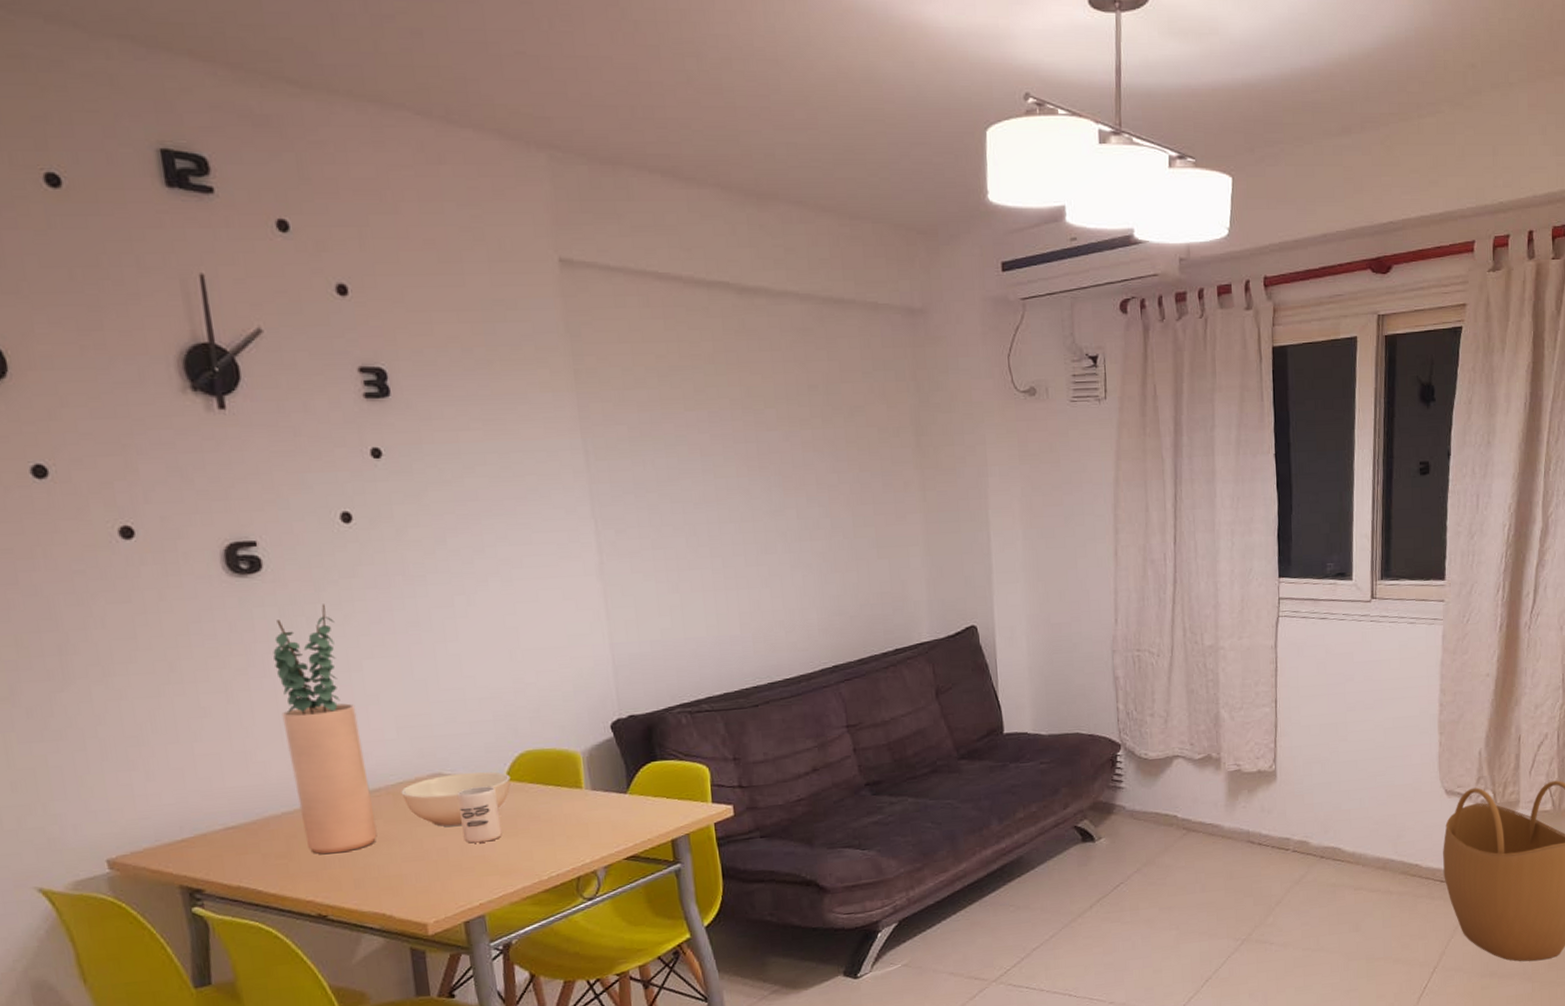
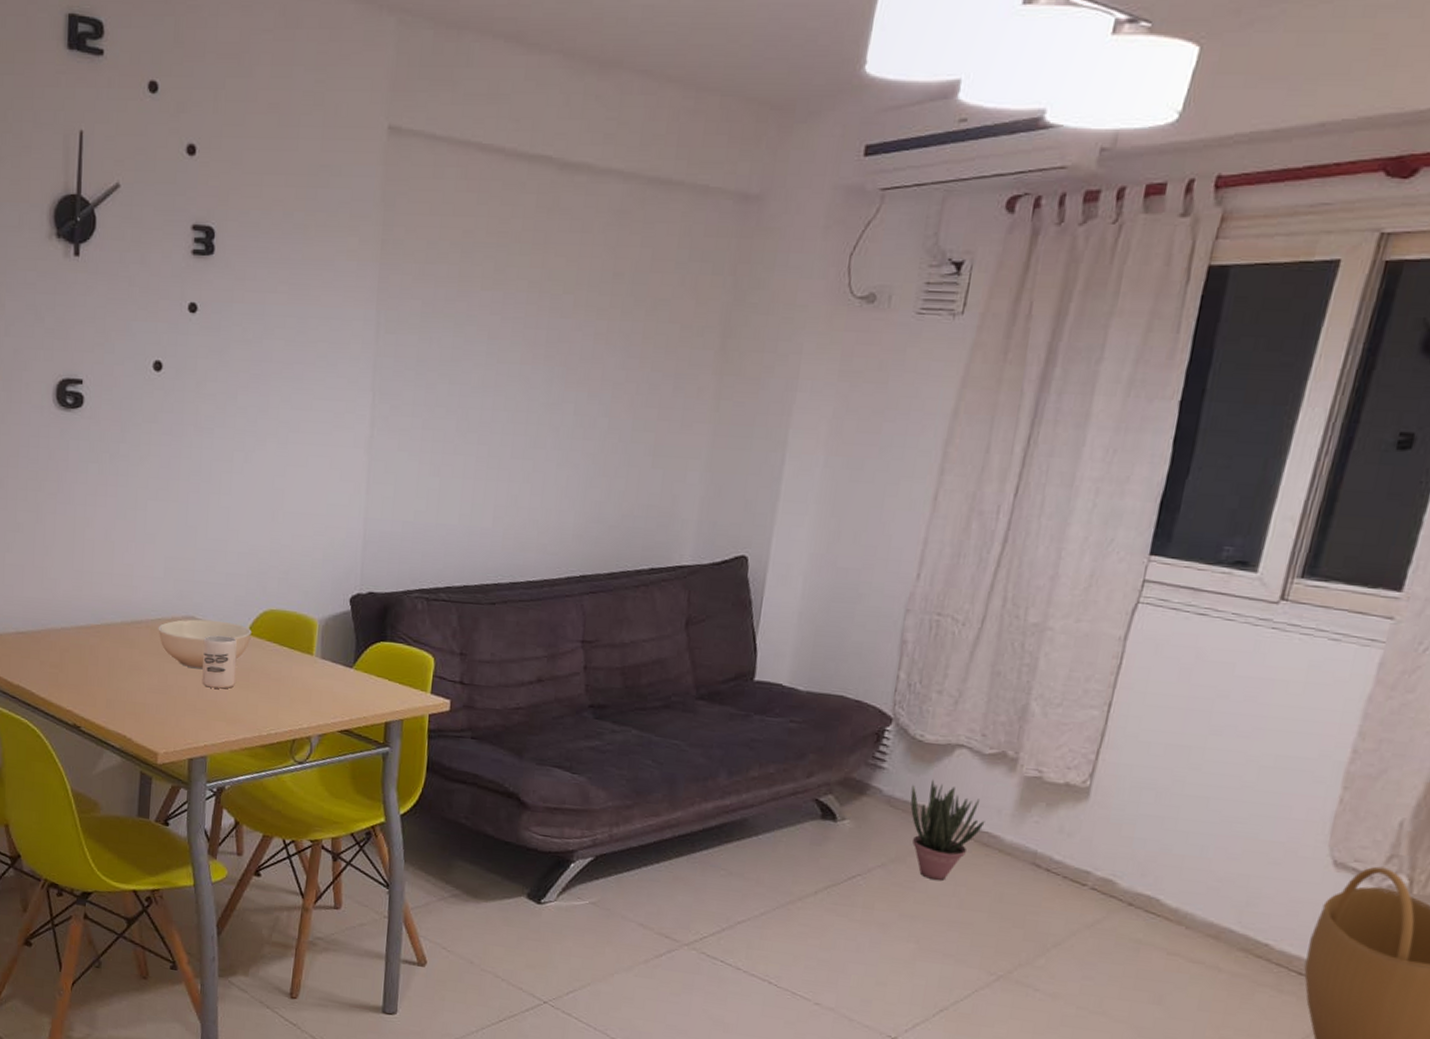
vase: present [273,604,377,855] -> none [75,444,135,674]
potted plant: none [1147,788,1207,873] -> present [910,779,985,880]

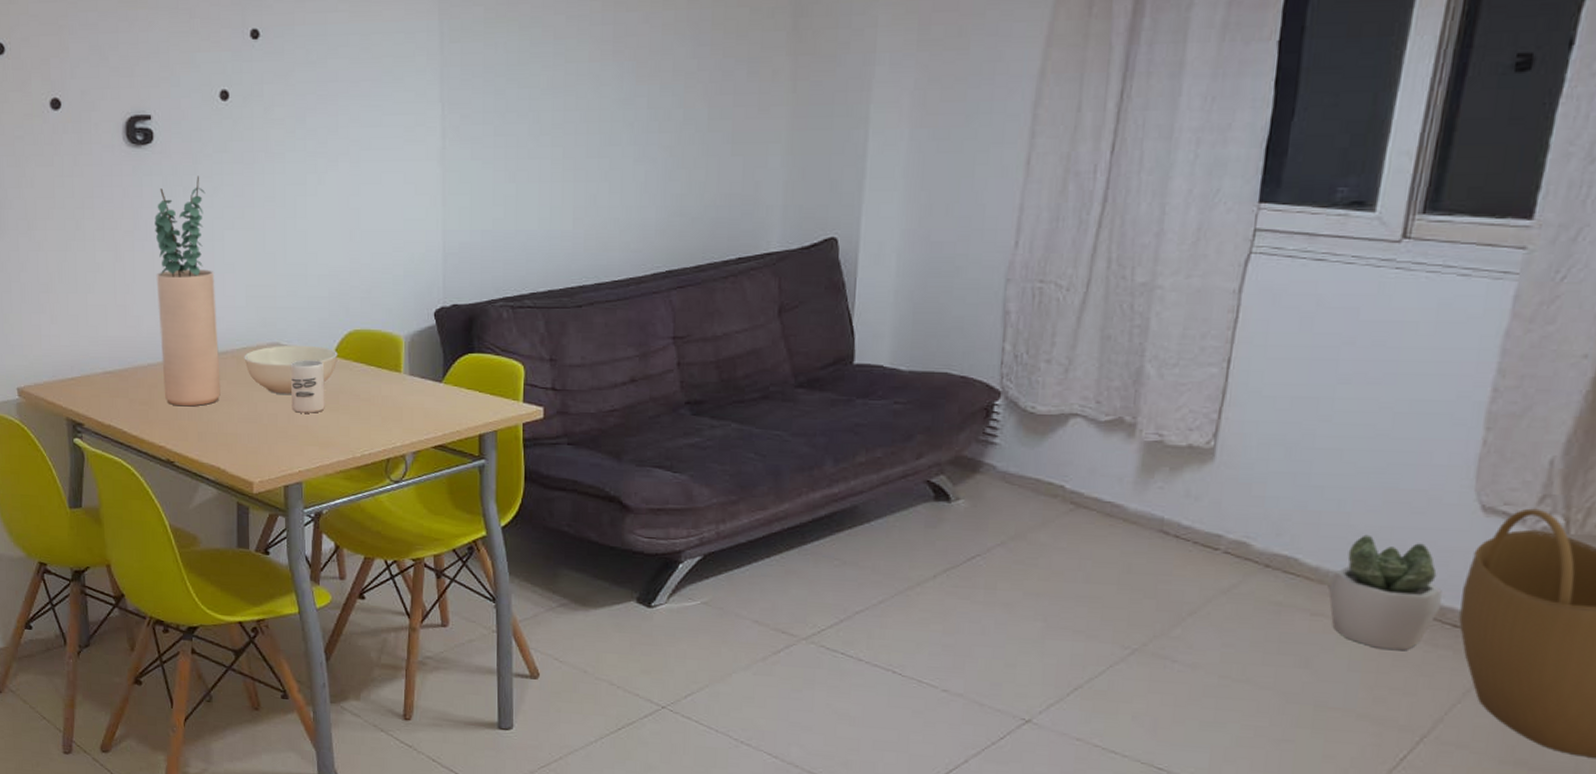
vase: none [75,444,135,674] -> present [155,176,221,407]
potted plant: present [910,779,985,880] -> none [1026,451,1107,555]
succulent plant: none [1185,880,1291,994] -> present [1328,534,1442,650]

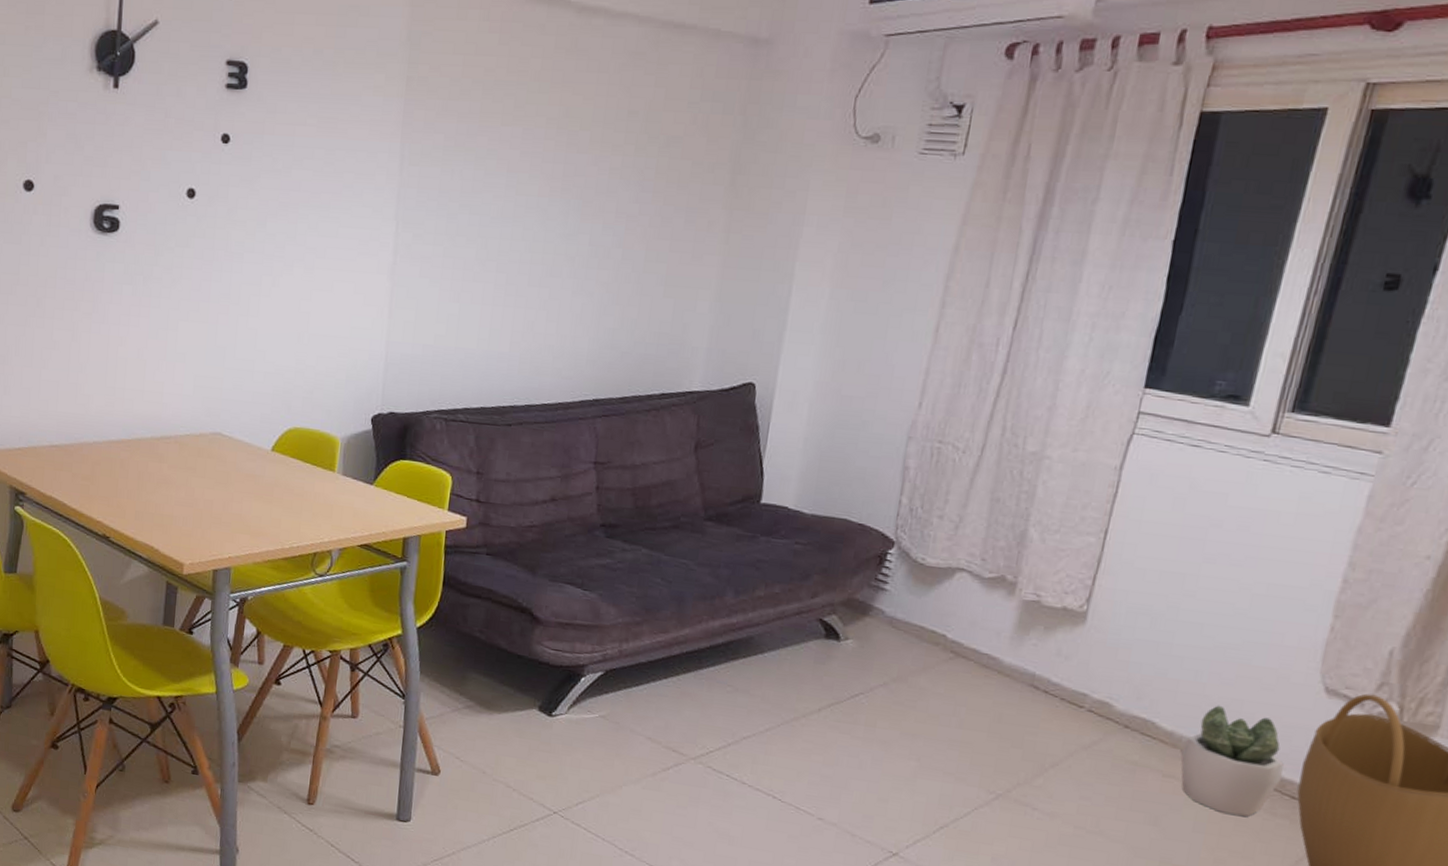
vase: present [155,176,221,407] -> none [106,267,166,486]
bowl: present [244,345,338,394] -> none [186,435,276,483]
cup: present [290,360,325,413] -> none [227,451,263,503]

